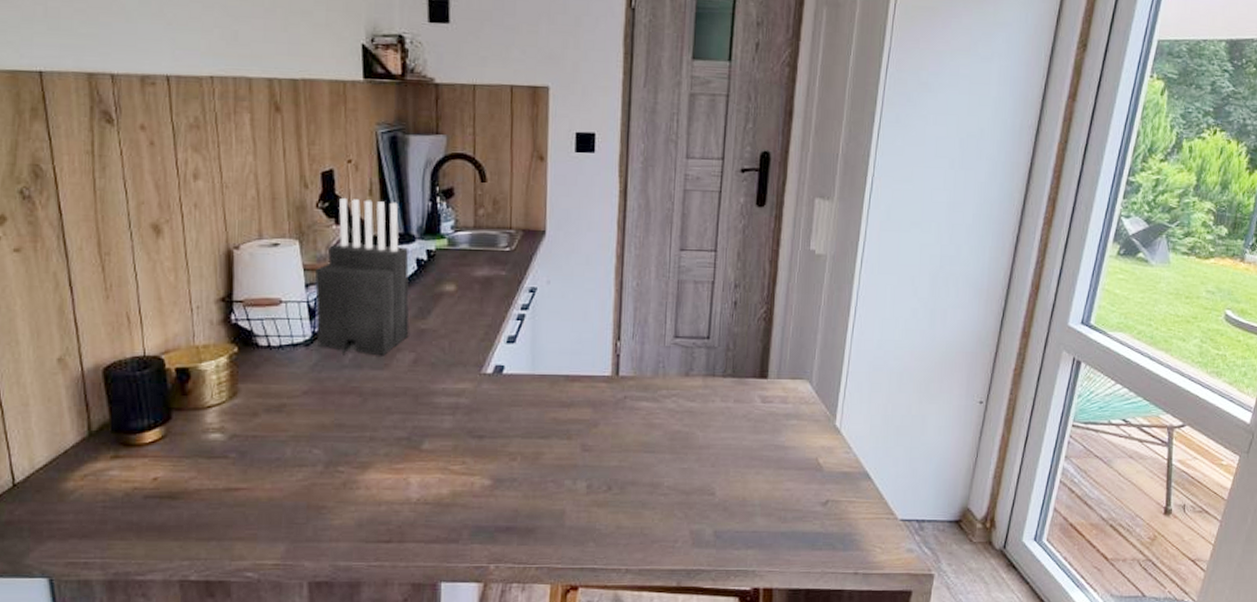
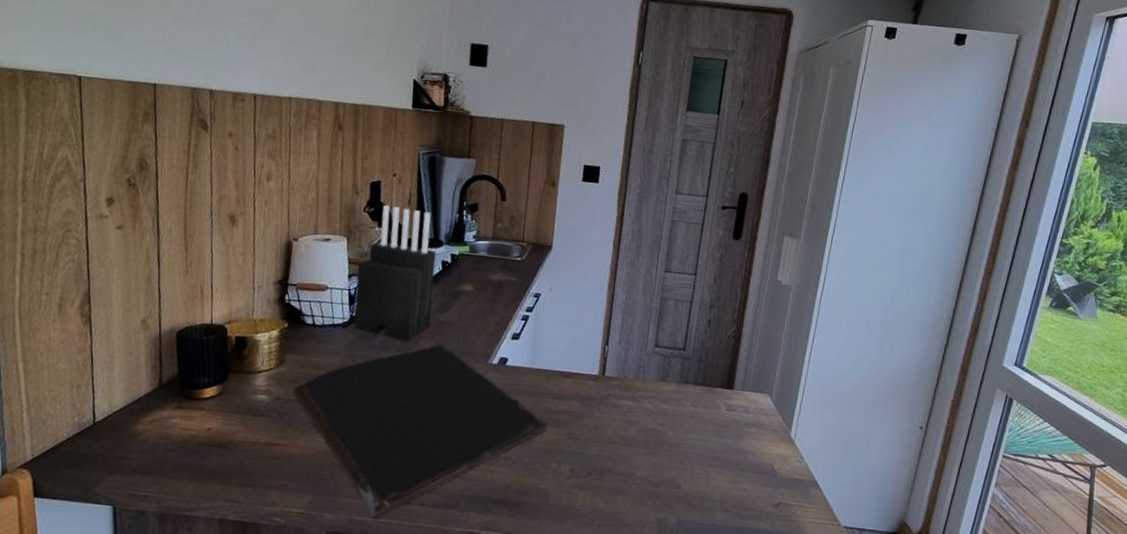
cutting board: none [252,356,557,563] -> present [293,344,547,519]

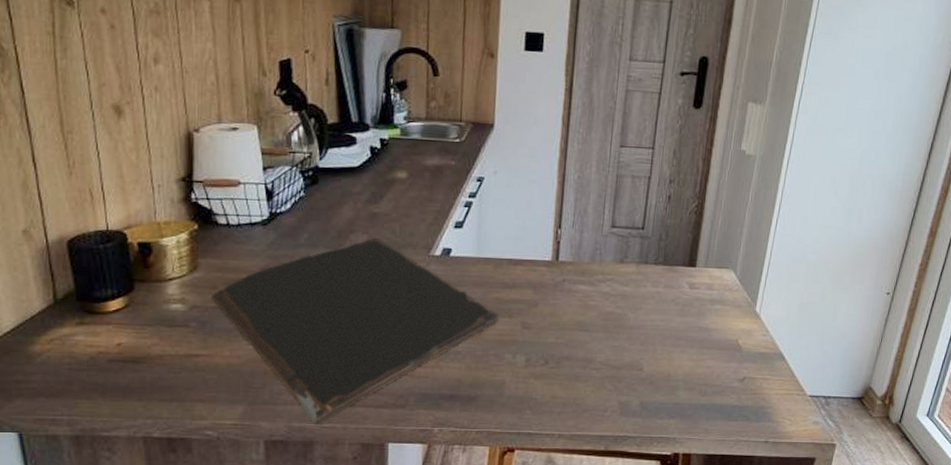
knife block: present [353,204,436,342] -> none [272,86,363,237]

